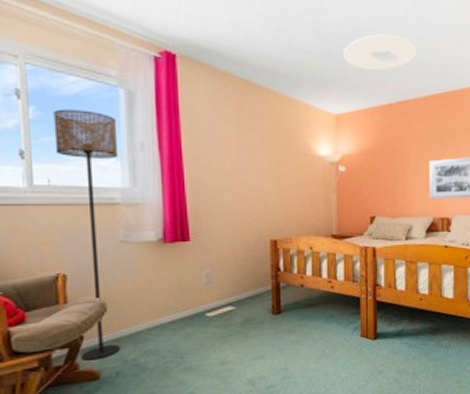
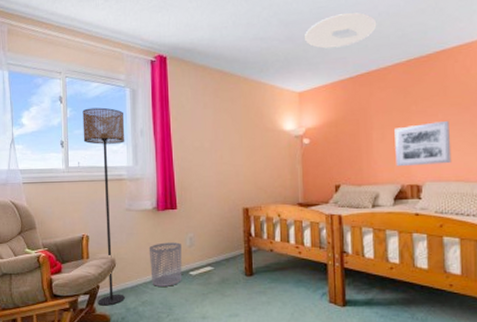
waste bin: none [152,280,197,332] -> present [149,242,182,287]

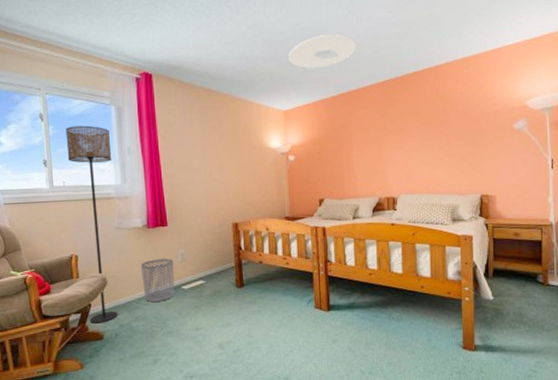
wall art: present [394,120,452,167] -> none [373,137,423,181]

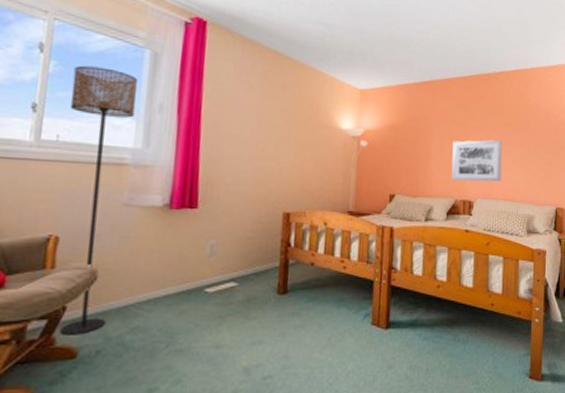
waste bin: present [140,258,175,302] -> none [149,250,198,307]
ceiling light: present [289,34,356,69] -> none [373,16,445,51]
wall art: none [373,137,423,181] -> present [451,139,502,183]

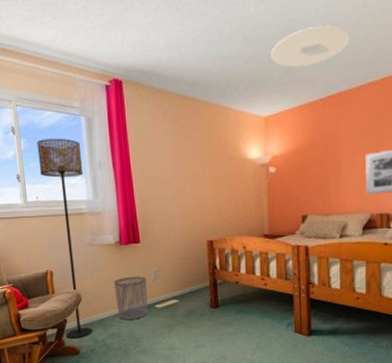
waste bin: none [149,250,198,307] -> present [113,276,148,320]
ceiling light: none [373,16,445,51] -> present [271,25,350,68]

